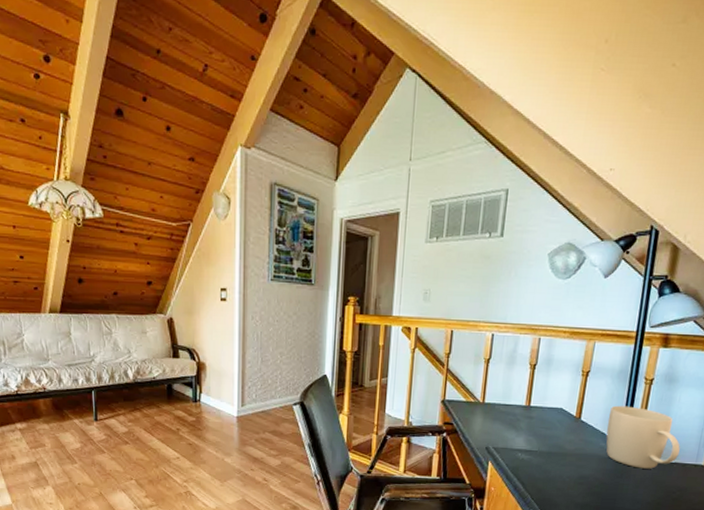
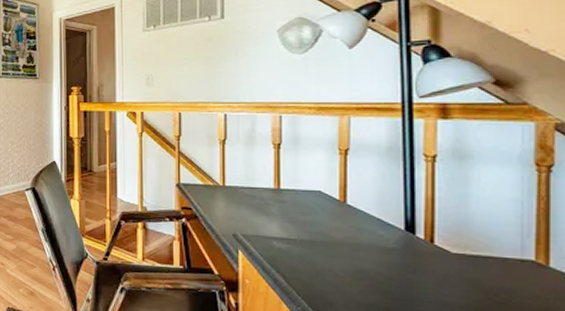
mug: present [606,405,680,469] -> none [382,187,493,264]

